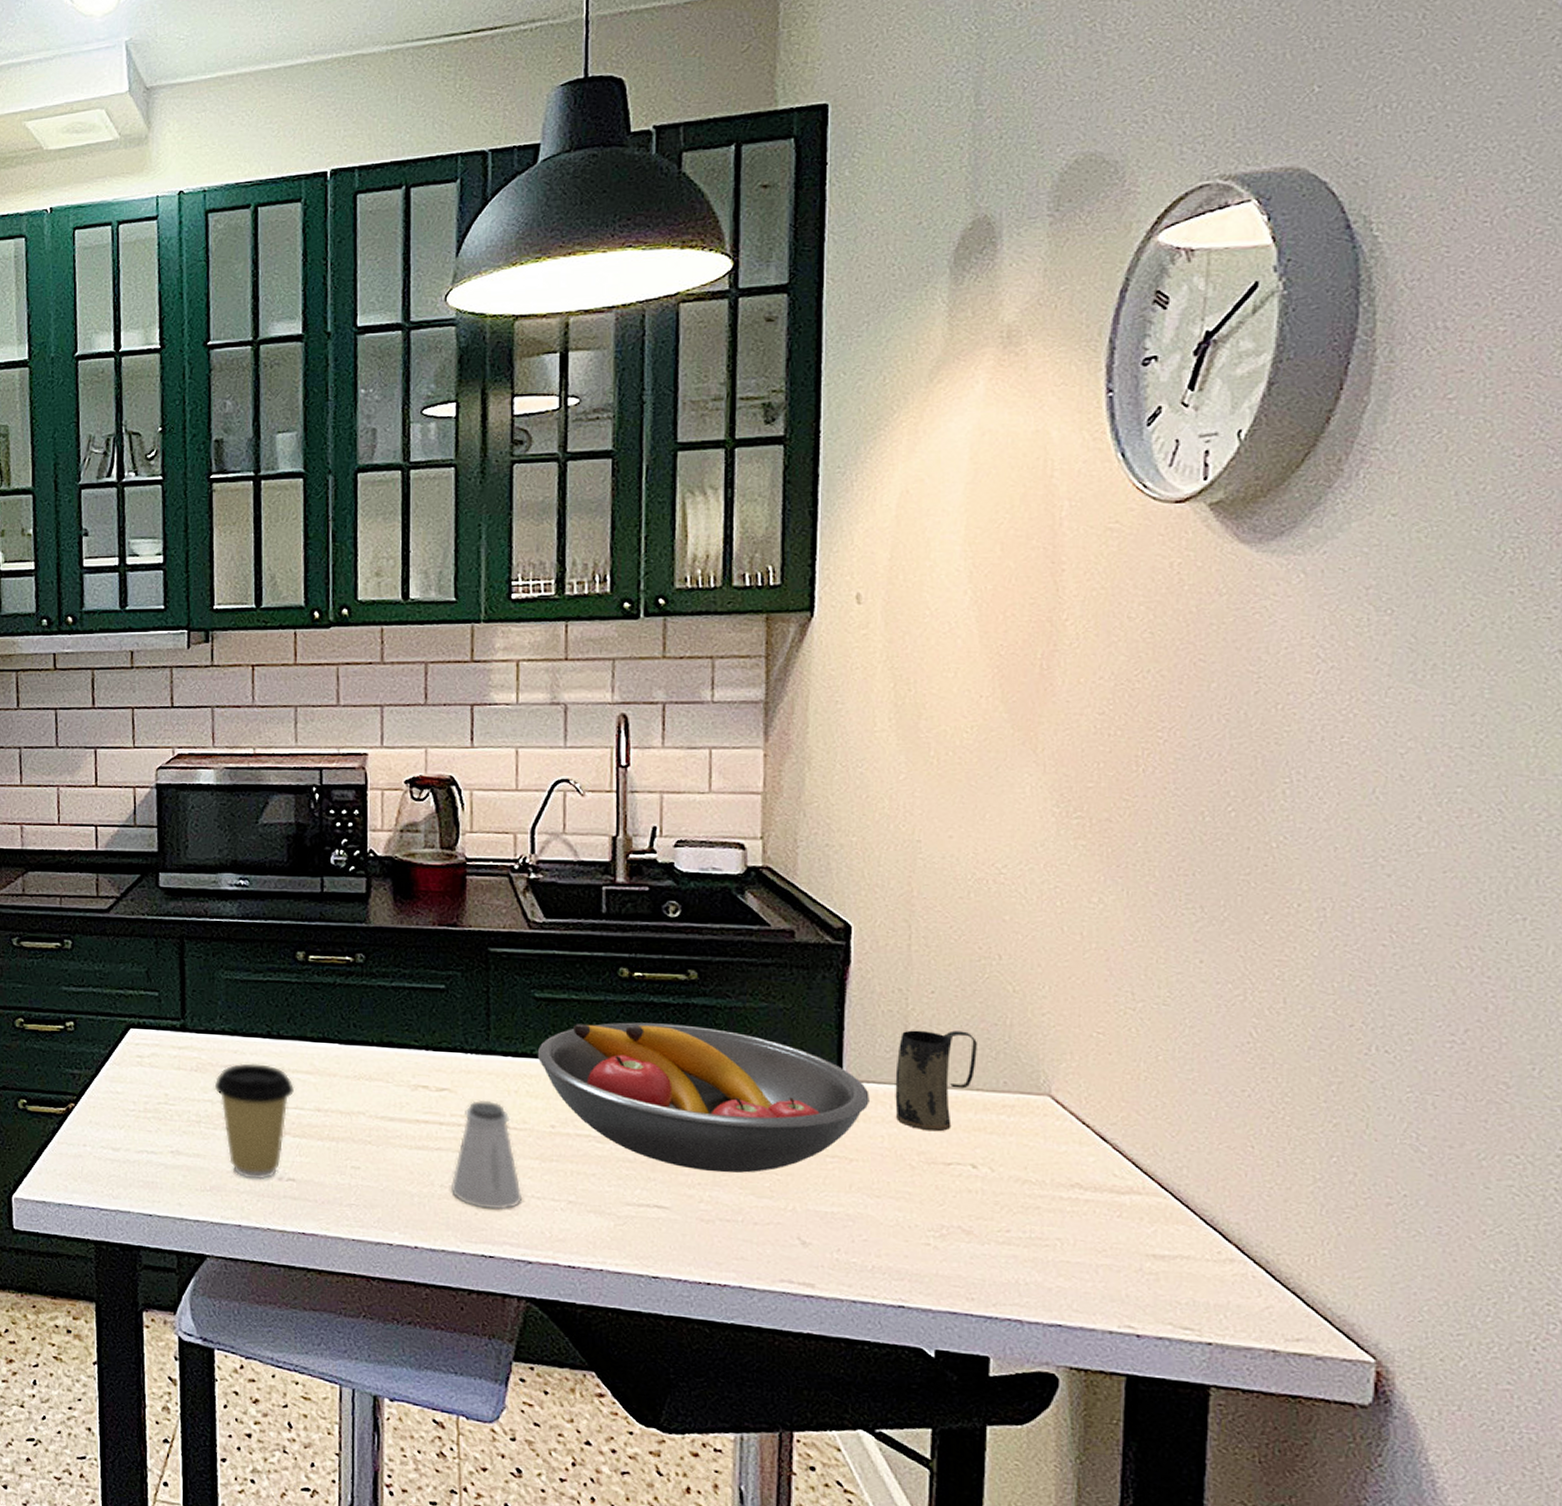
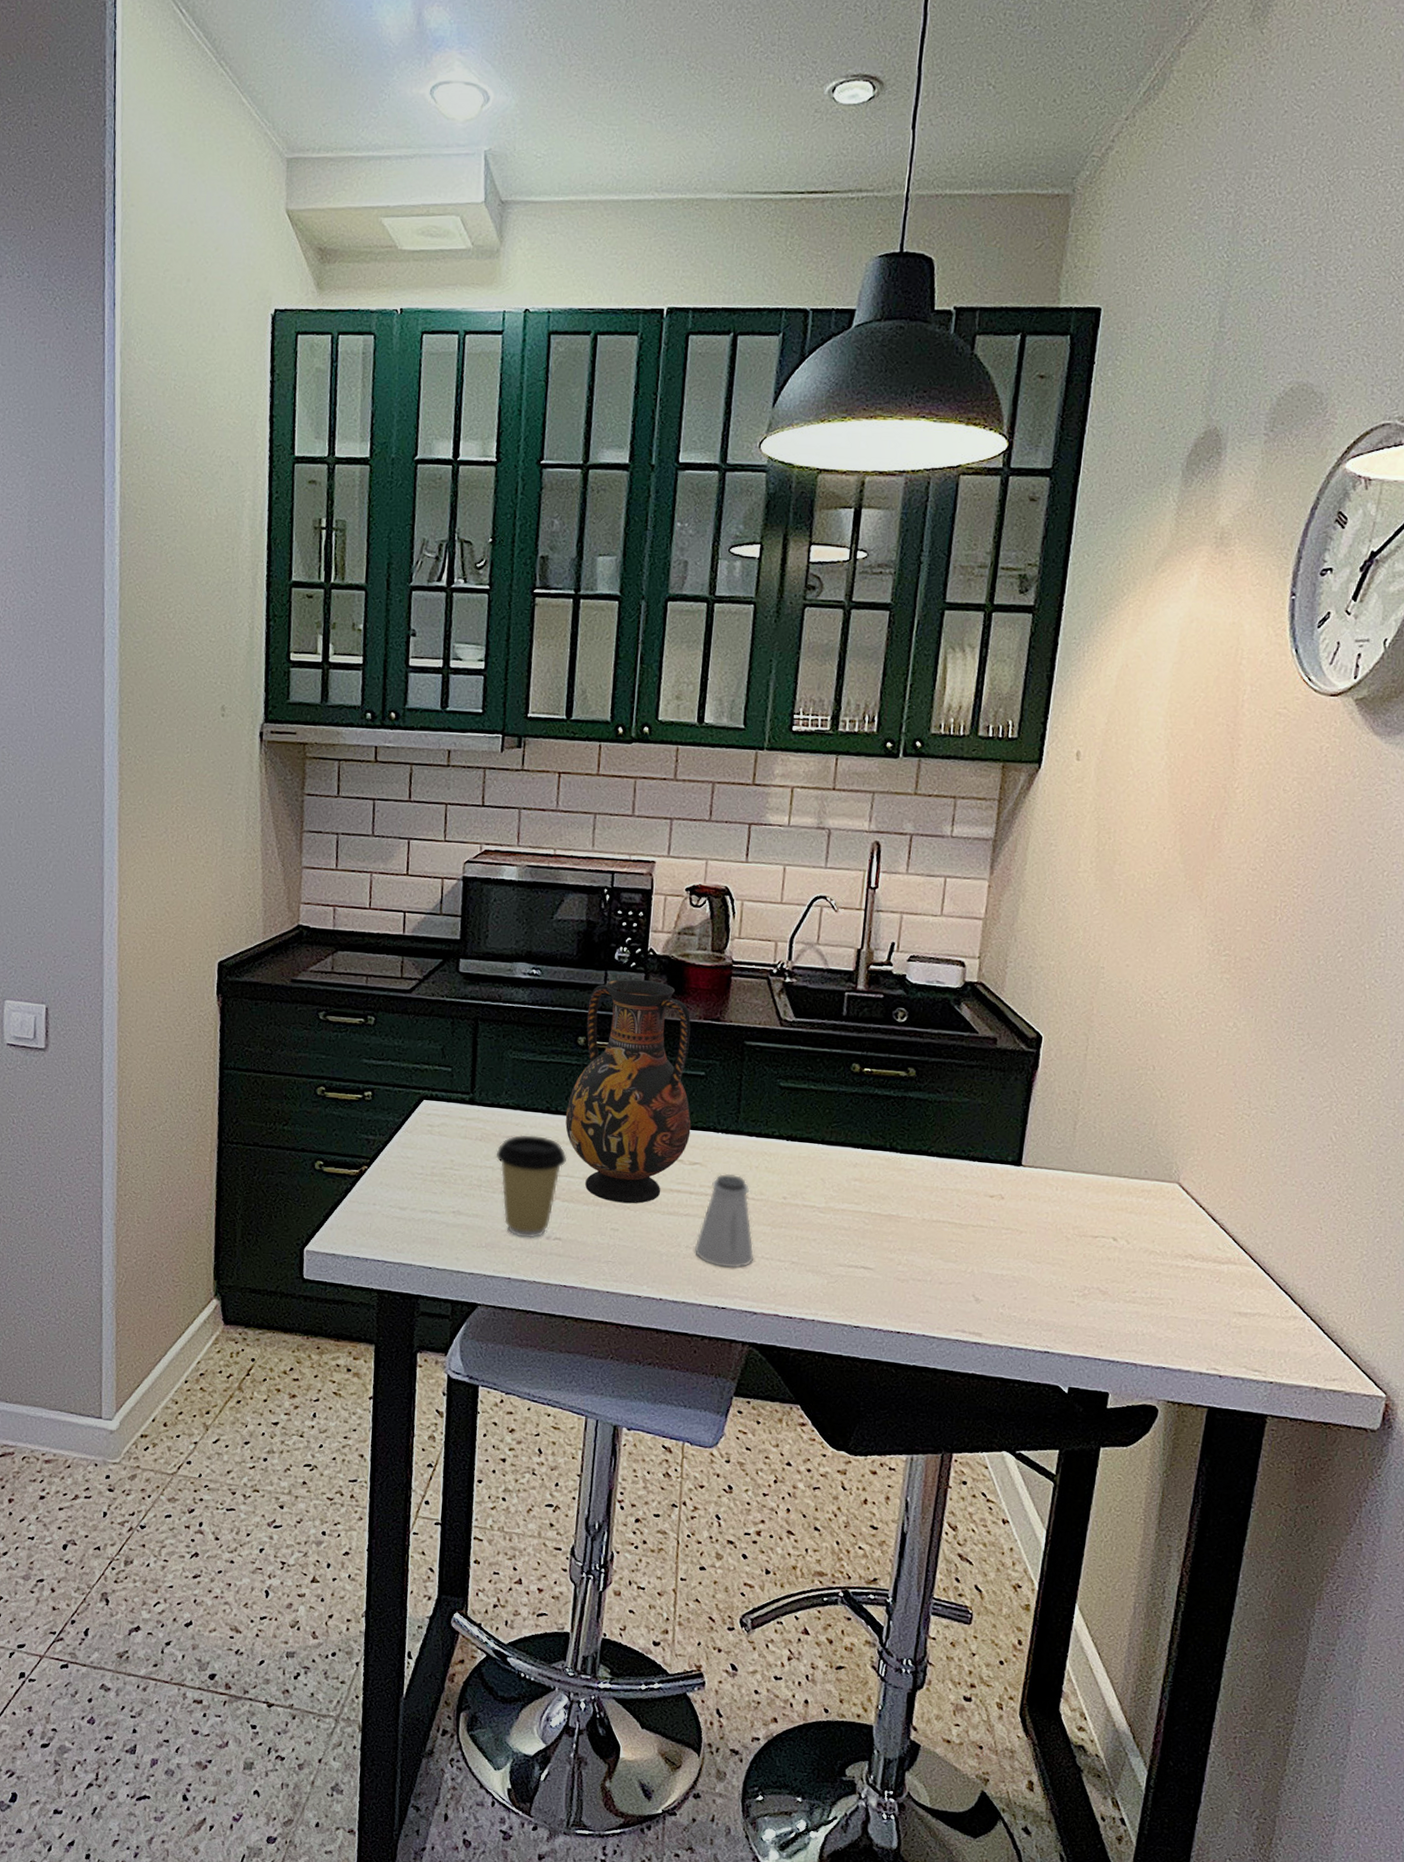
vase: none [289,884,434,1138] -> present [565,979,691,1204]
fruit bowl: present [537,1022,869,1173] -> none [777,1110,1041,1241]
mug: present [895,1030,977,1132] -> none [1060,1125,1128,1210]

